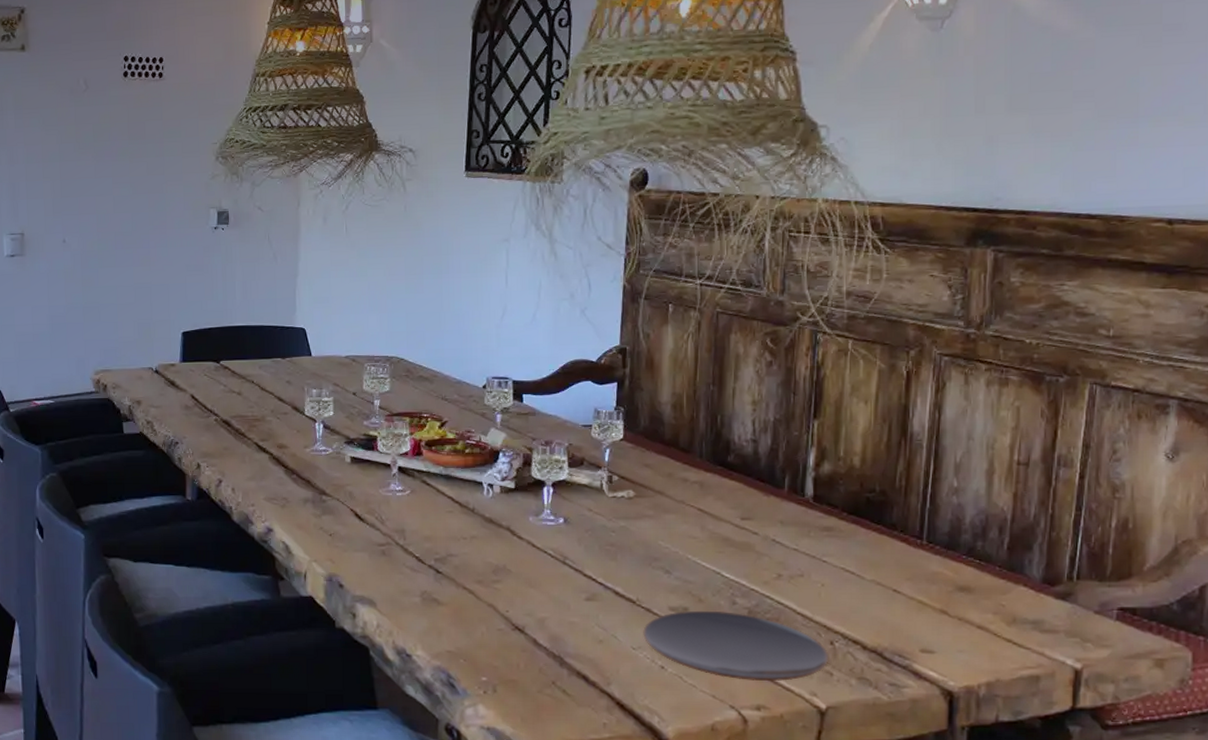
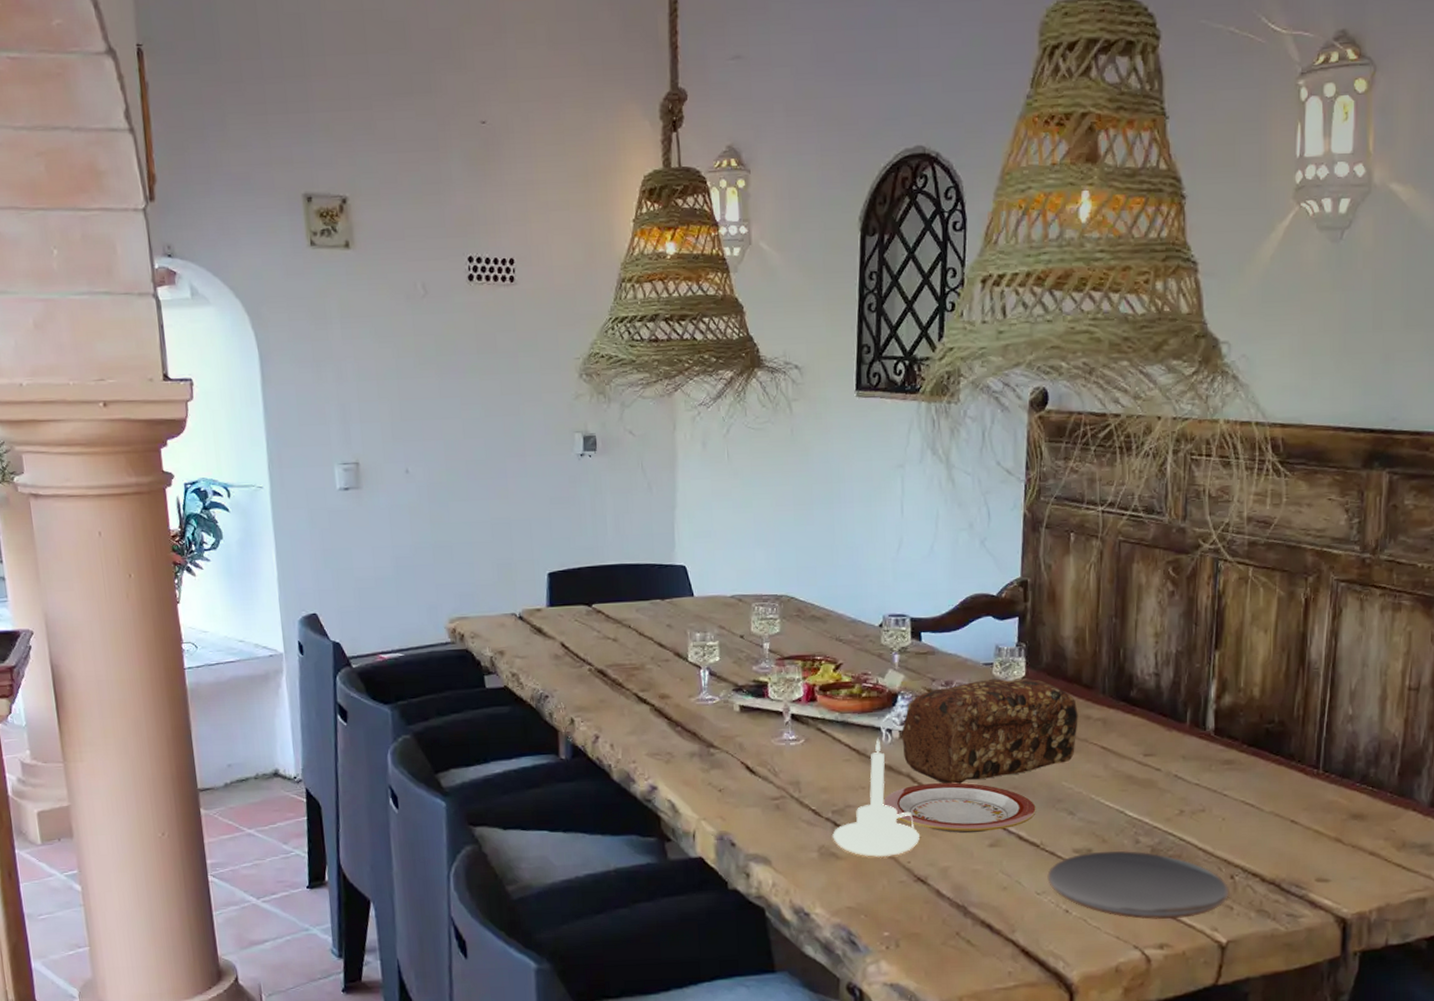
candle holder: none [435,492,518,604] -> present [832,738,919,857]
plate: none [483,537,634,587] -> present [882,782,1037,834]
bread loaf: none [501,440,675,538] -> present [901,678,1078,784]

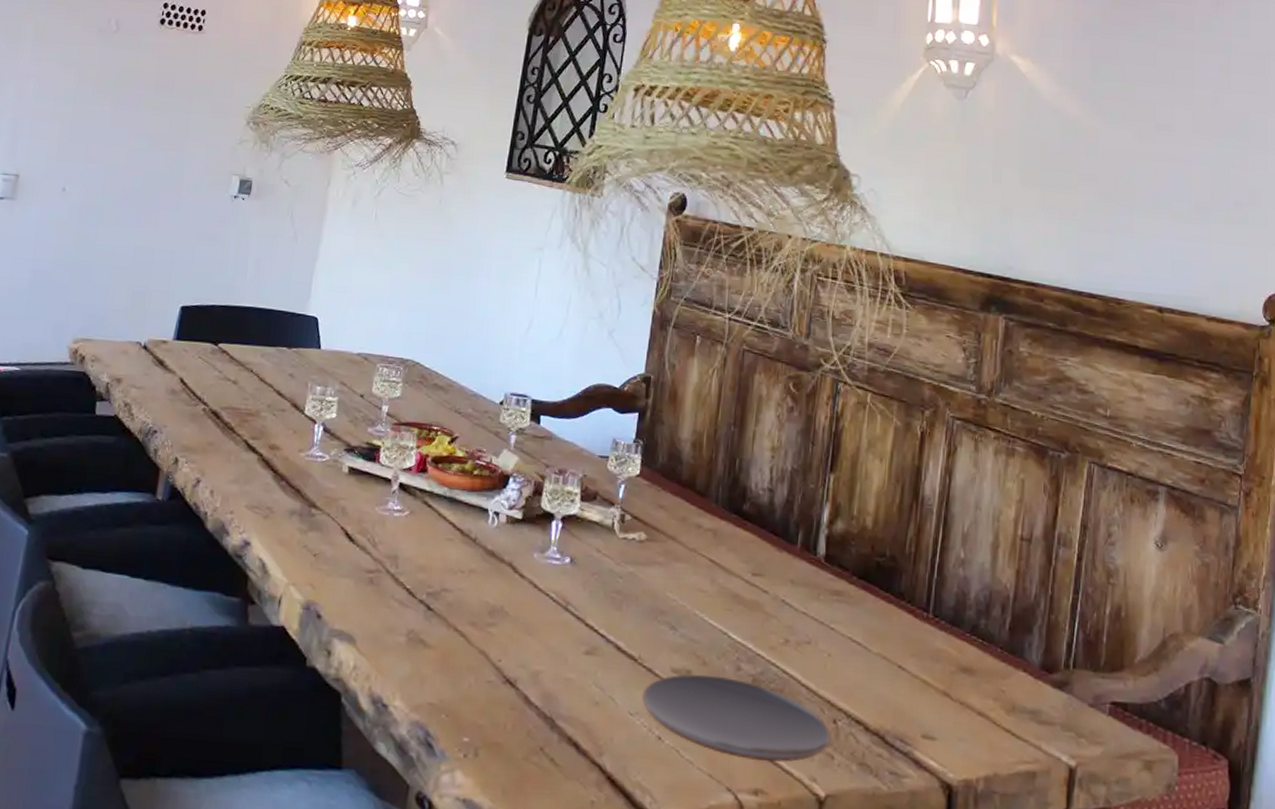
candle holder: present [832,738,919,857] -> none [424,520,514,651]
plate: present [882,782,1037,834] -> none [480,575,639,637]
bread loaf: present [901,678,1078,784] -> none [508,472,689,580]

